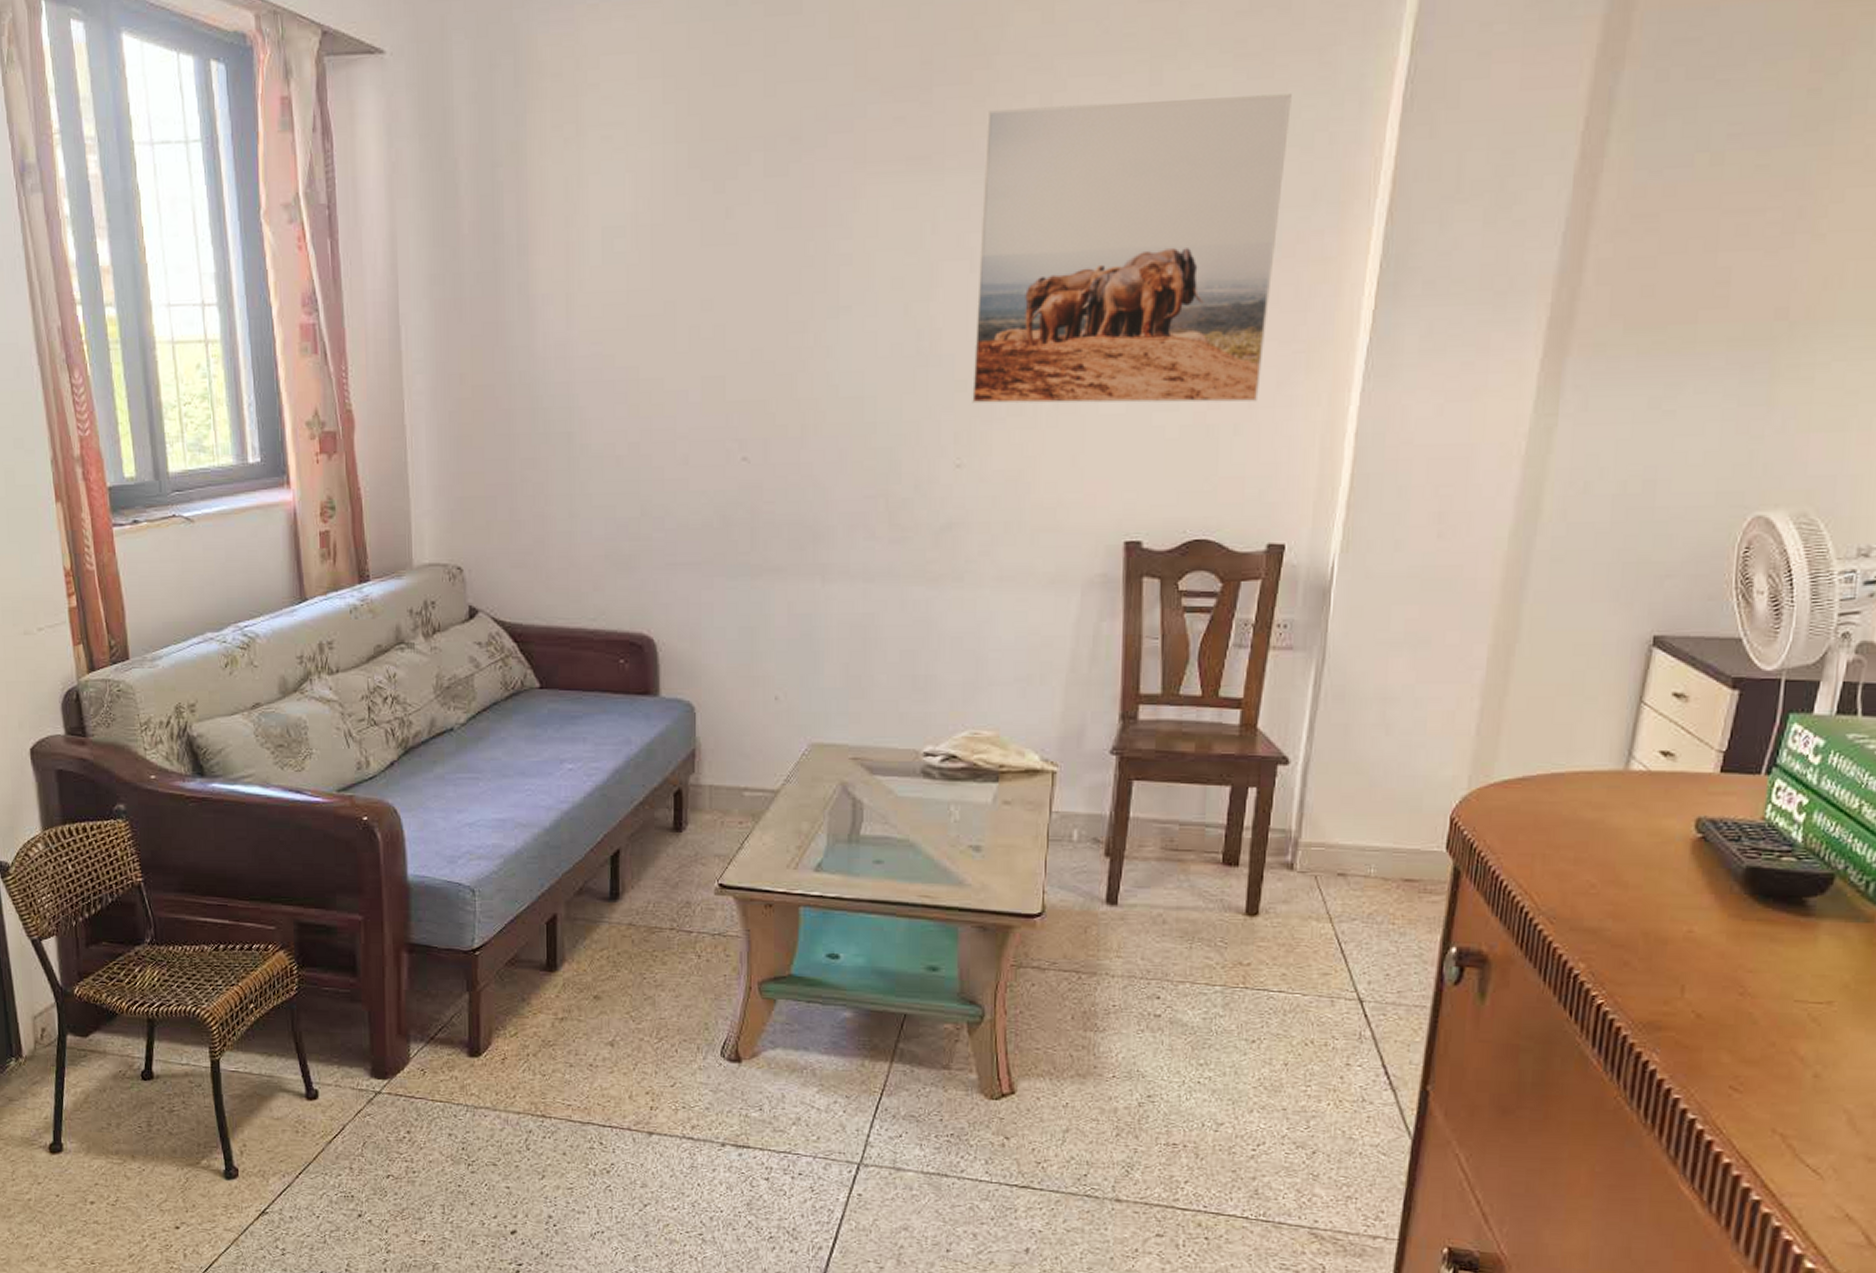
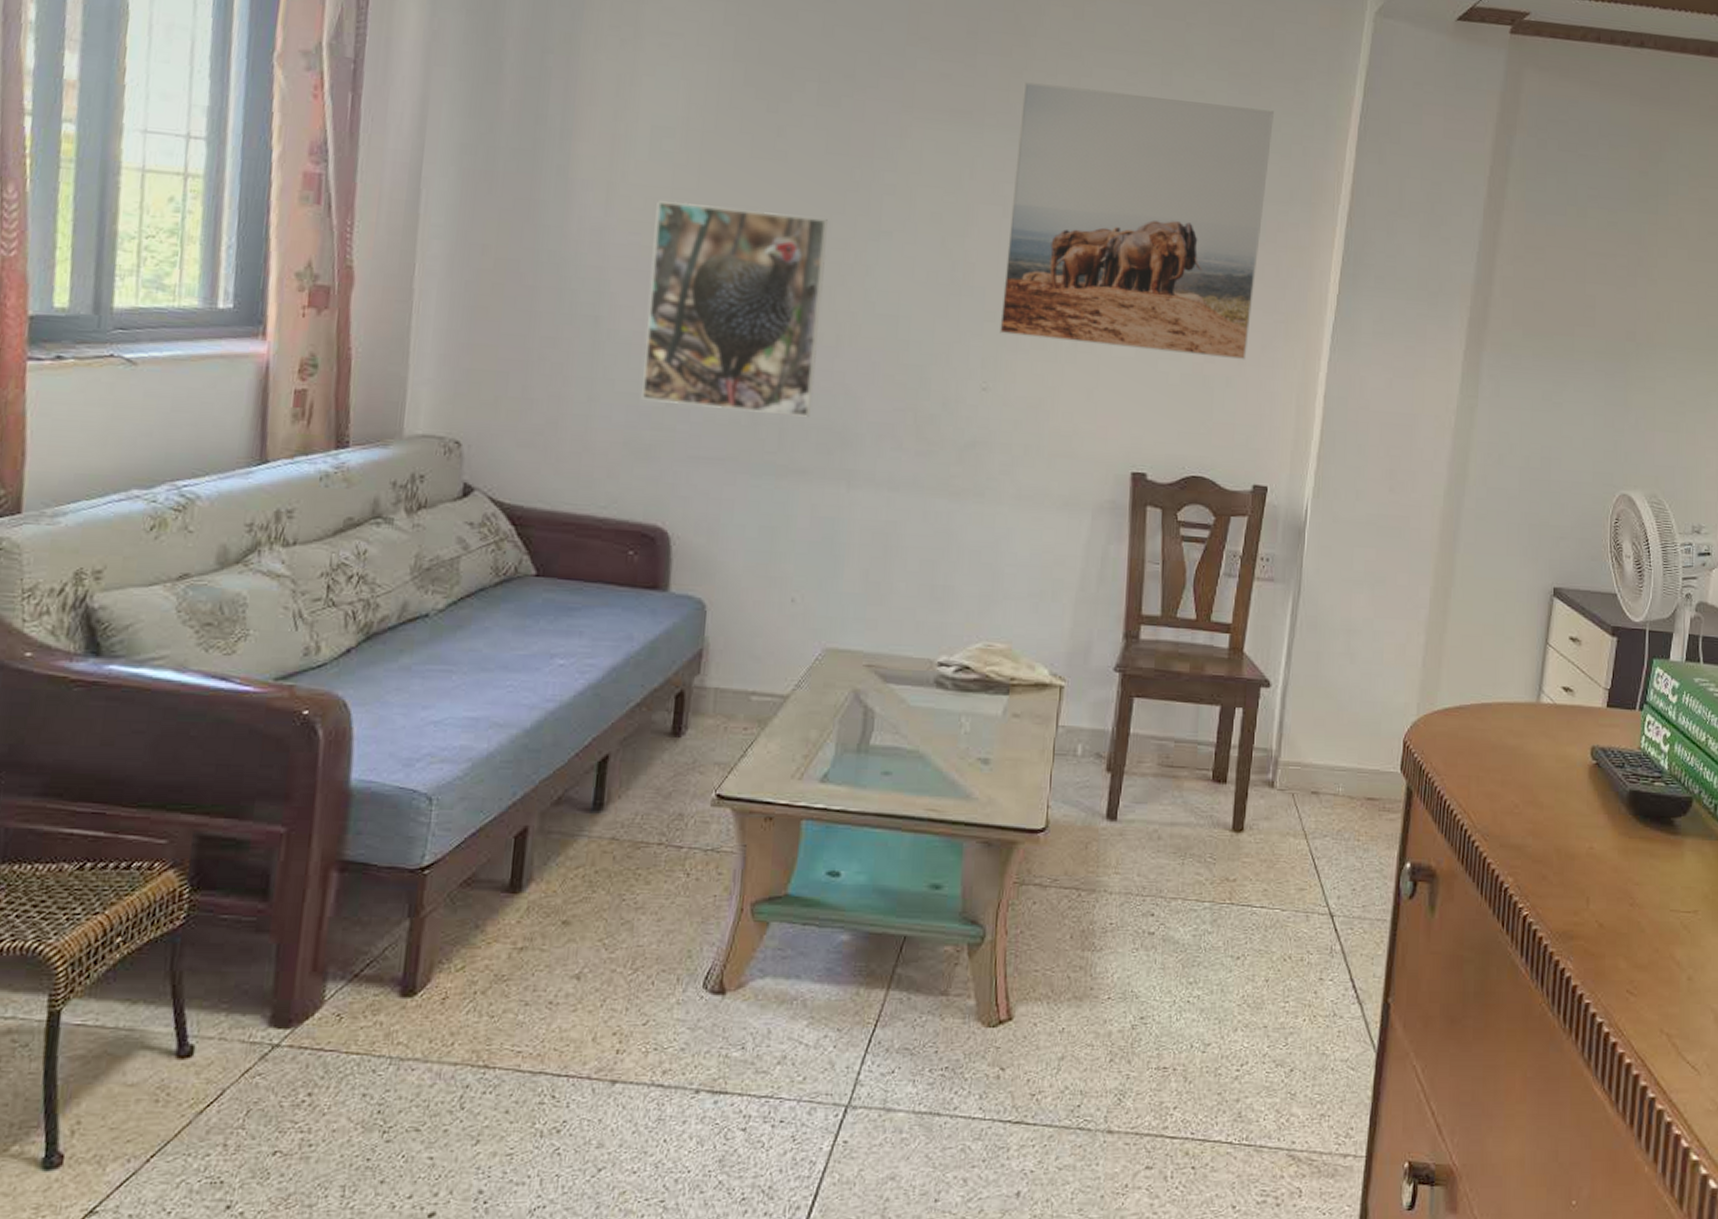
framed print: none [614,301,785,514] -> present [641,201,828,417]

